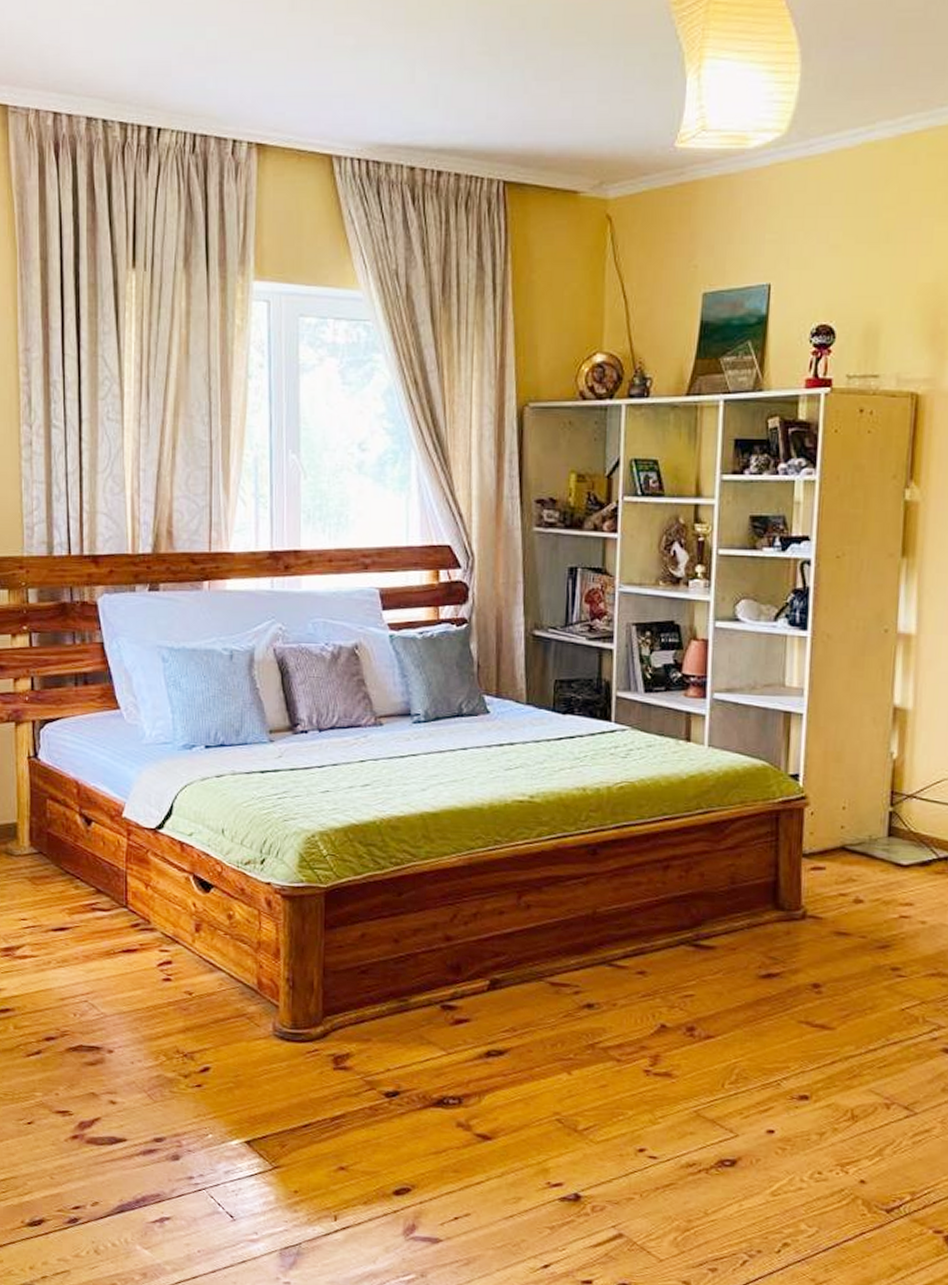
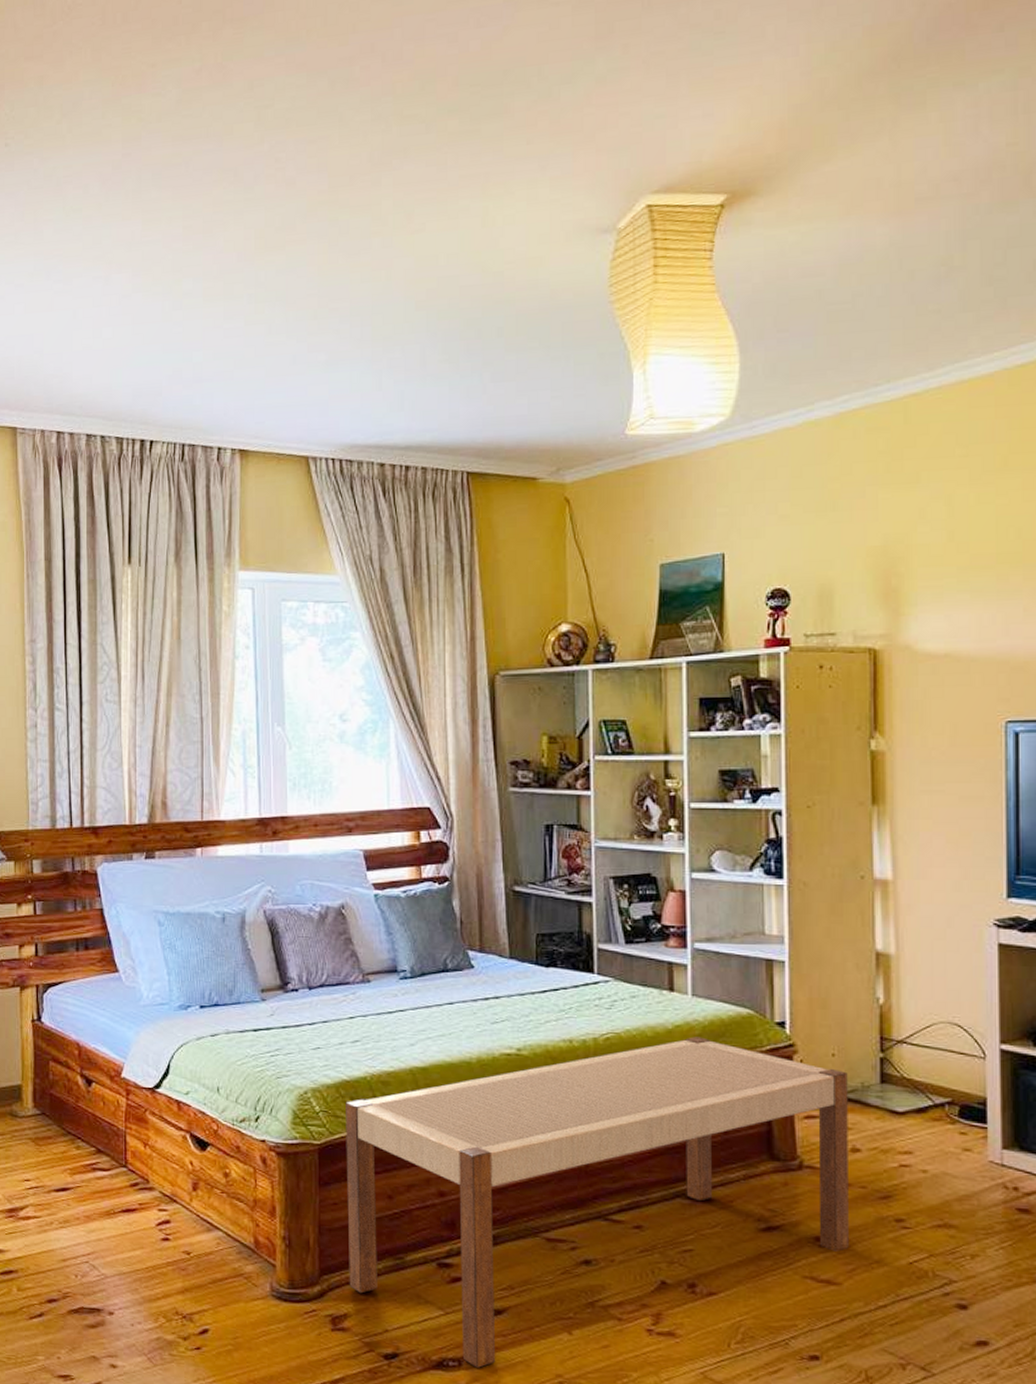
bench: none [352,787,857,1106] -> present [346,1036,849,1368]

